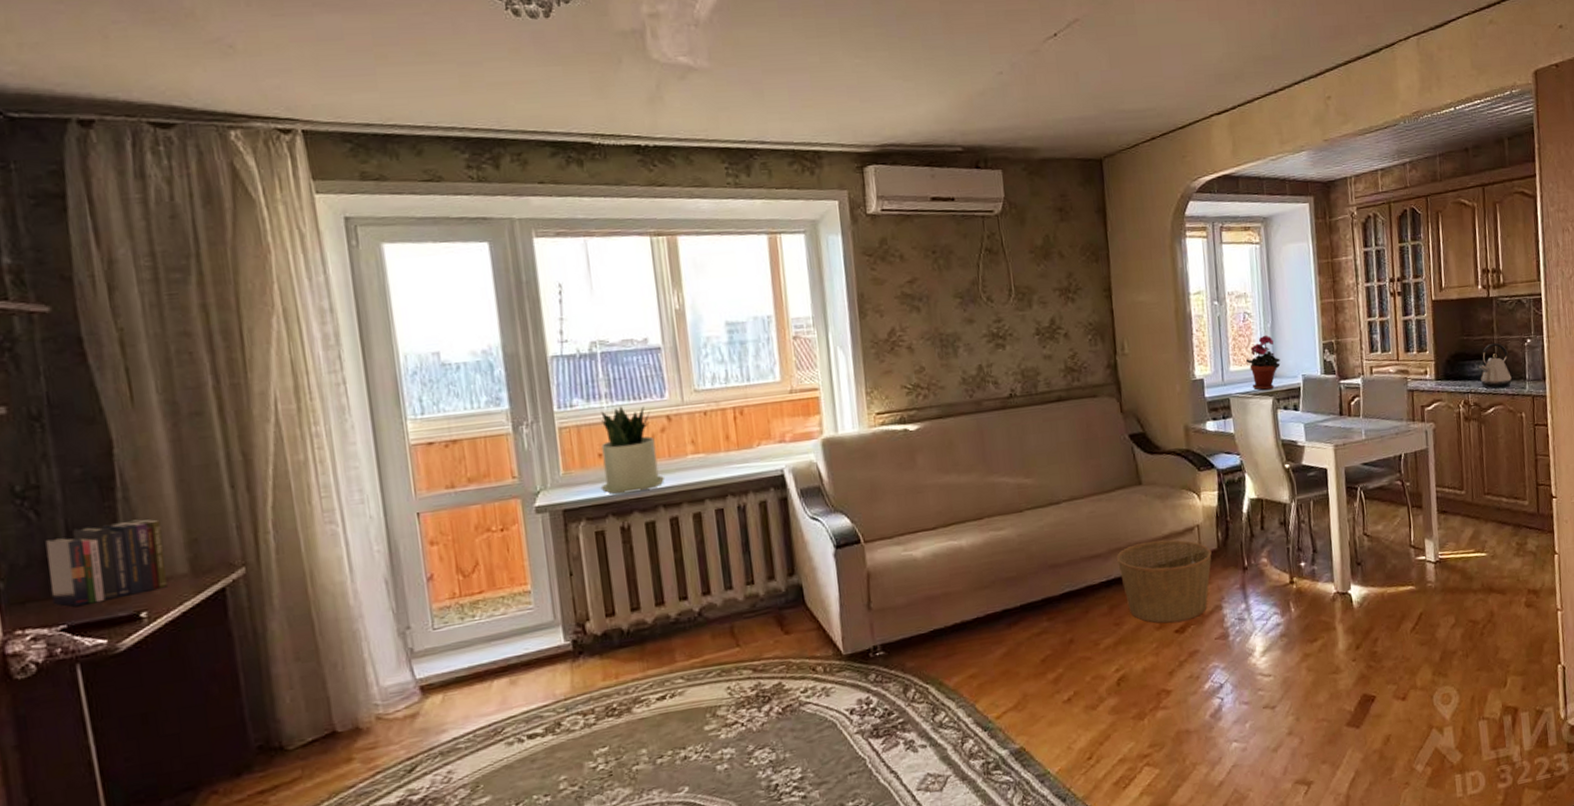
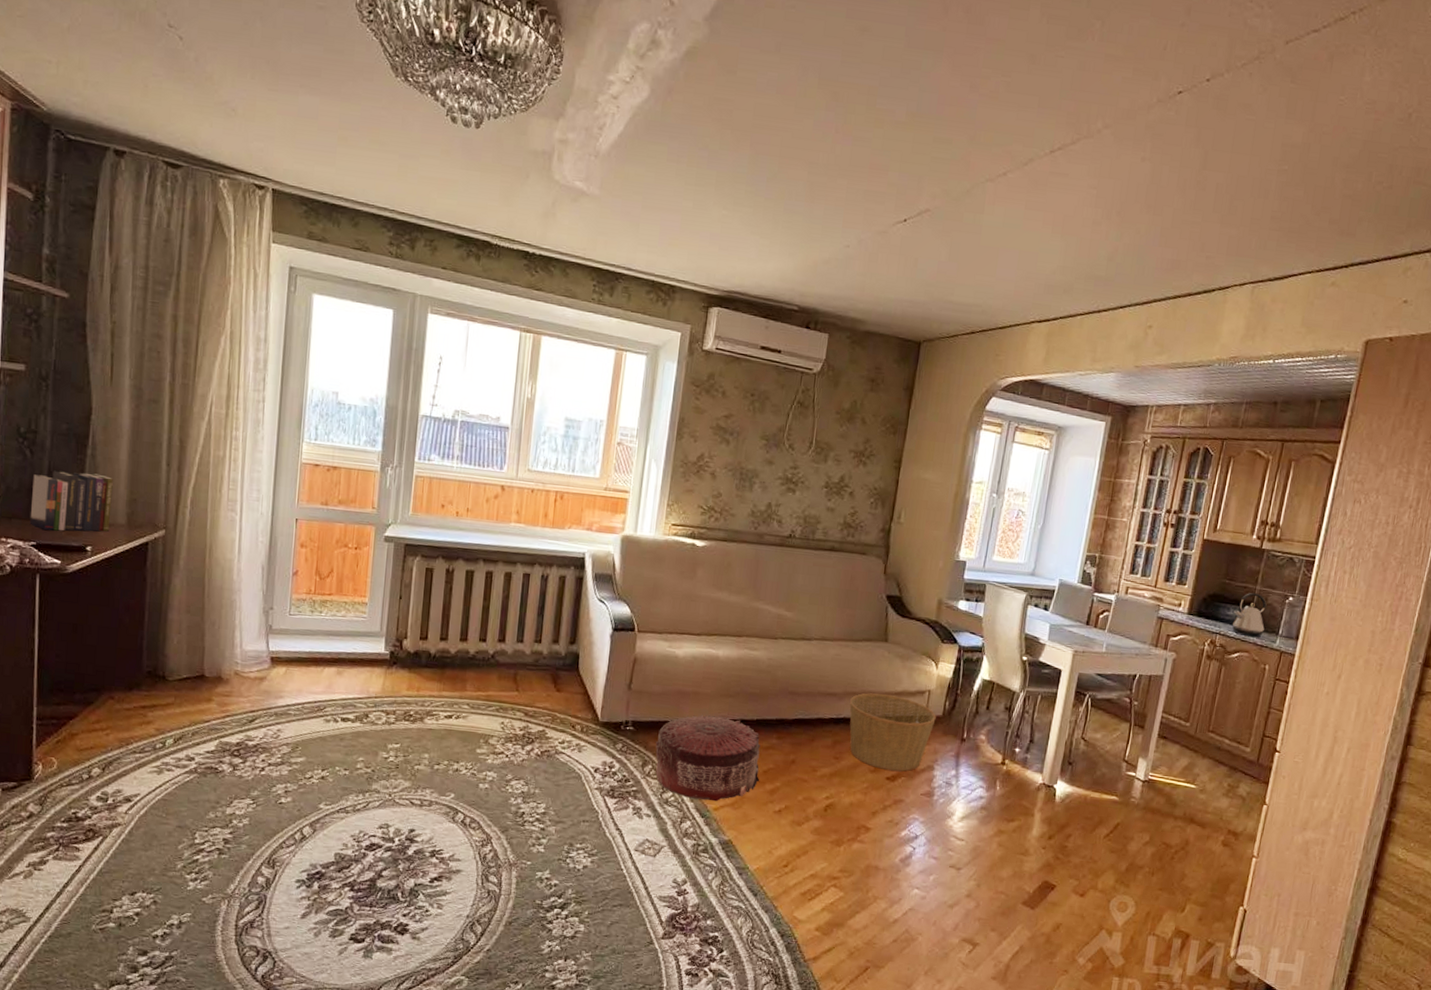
planter: present [600,406,664,495] -> none [437,469,489,544]
pouf: none [912,611,1040,714] -> present [655,715,761,802]
potted plant: present [1245,334,1281,391] -> none [1009,535,1042,586]

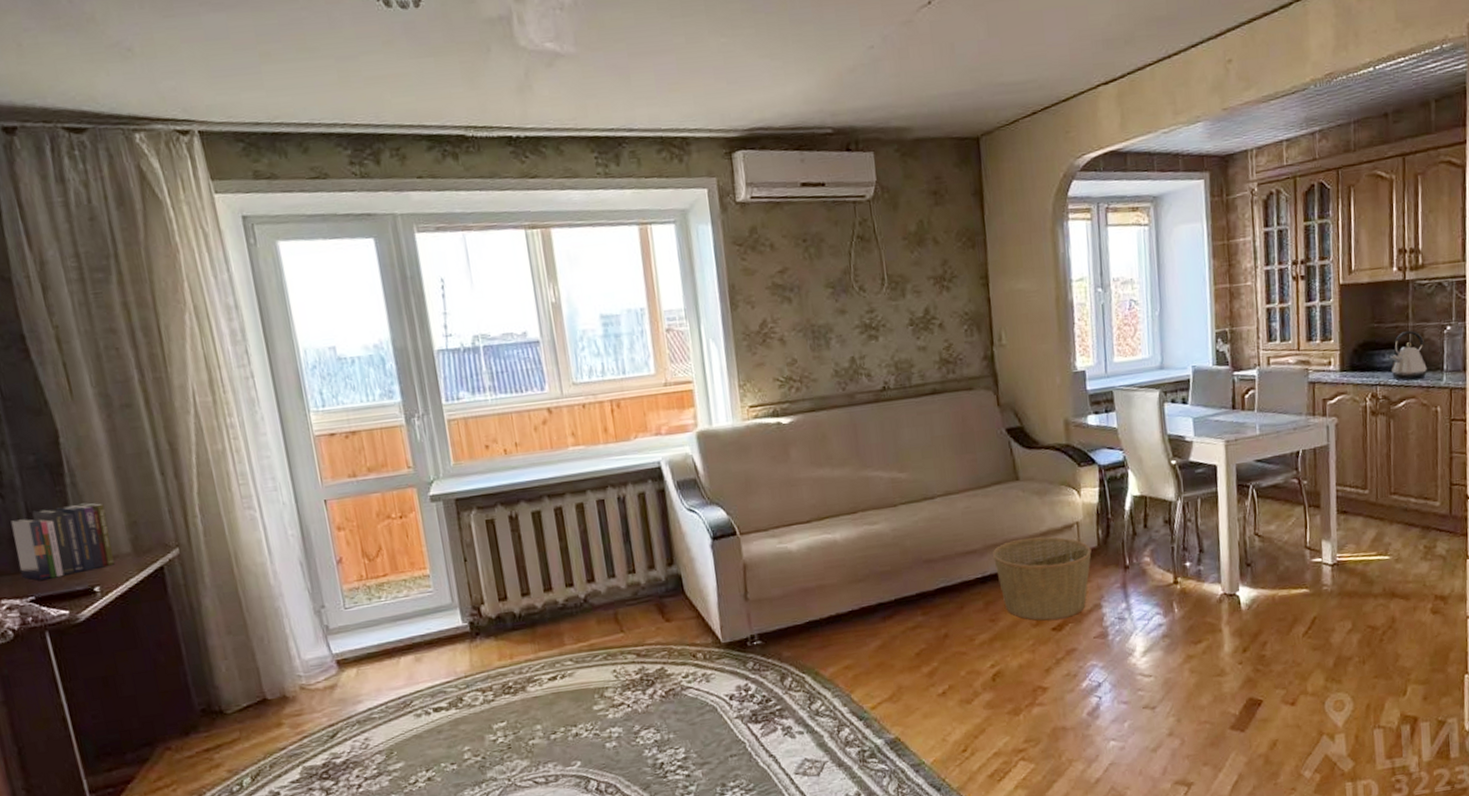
pouf: present [655,715,761,802] -> none [789,604,915,703]

